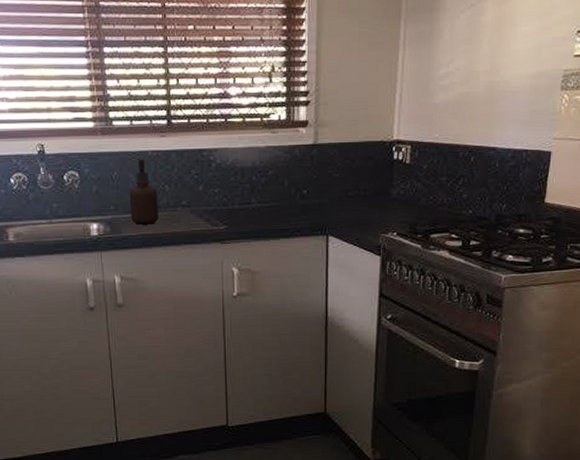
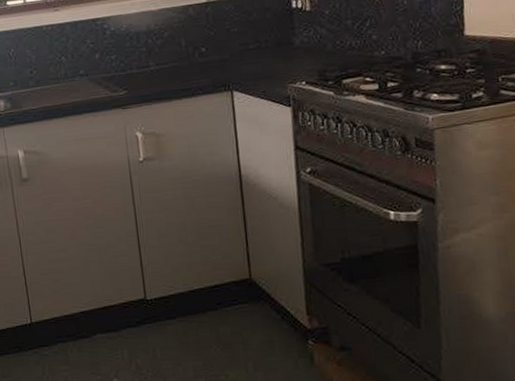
soap dispenser: present [129,159,158,225] -> none [27,34,58,98]

